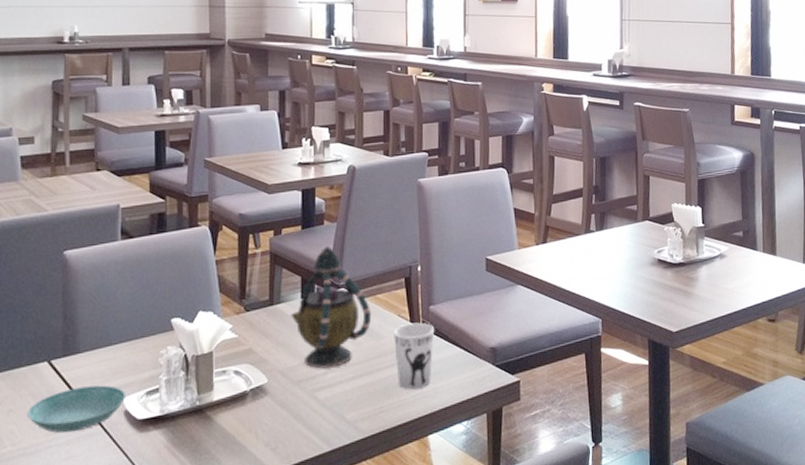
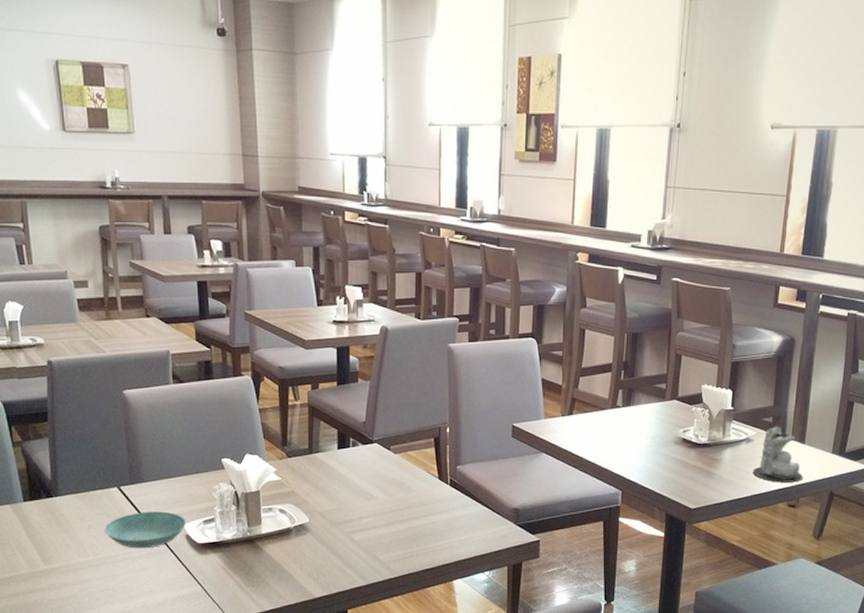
teapot: present [290,245,372,369] -> none [328,402,403,515]
cup: present [394,322,435,390] -> none [423,480,462,539]
candle: none [729,238,779,298] -> present [752,425,803,483]

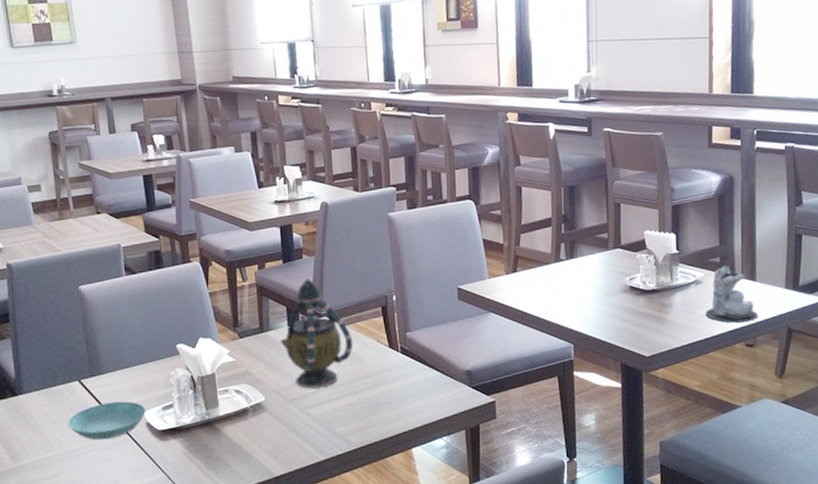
teapot: none [328,402,403,515] -> present [280,277,354,389]

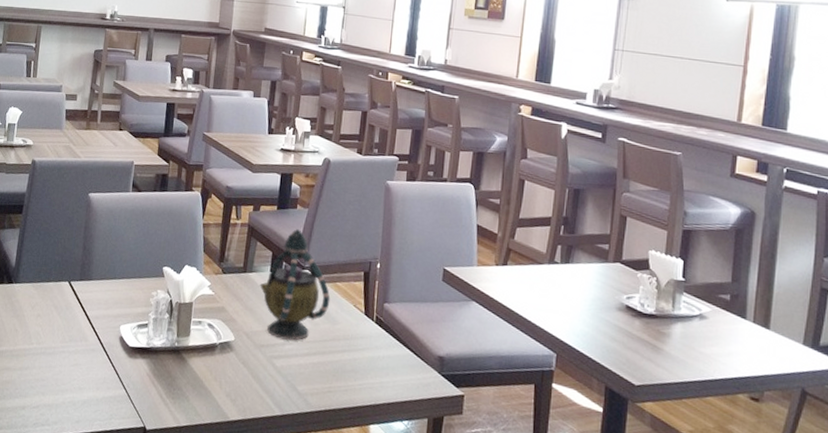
saucer: present [68,401,146,440] -> none [50,308,122,345]
candle: present [705,264,758,323] -> none [707,304,768,373]

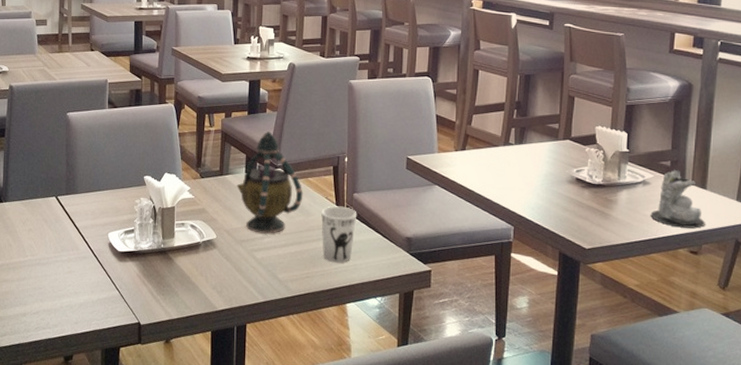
cup: none [347,315,387,379] -> present [321,206,357,263]
candle: none [707,304,768,373] -> present [650,169,705,229]

